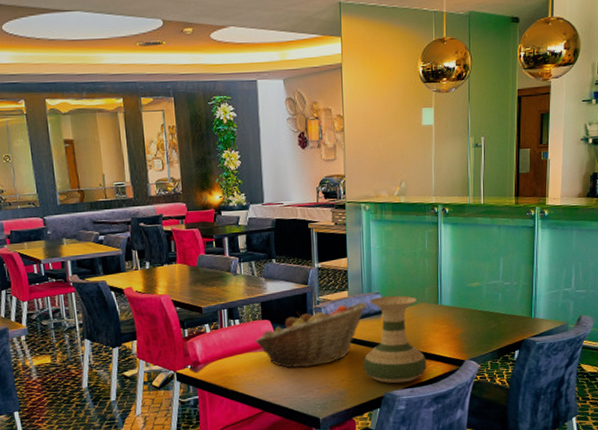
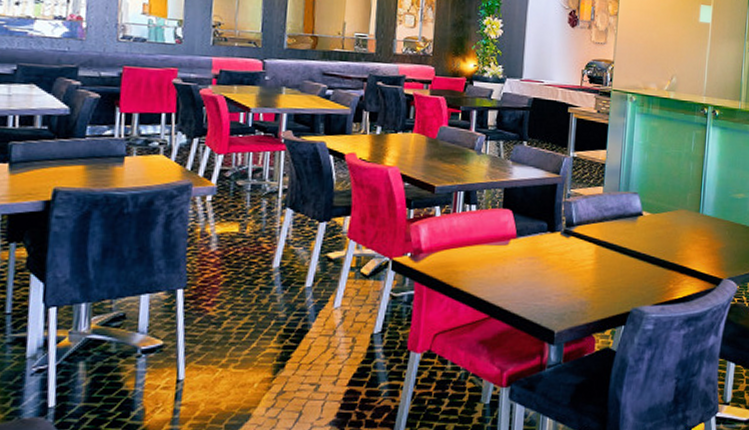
fruit basket: present [255,302,367,368] -> none [491,201,623,269]
vase: present [363,295,427,384] -> none [611,197,682,299]

